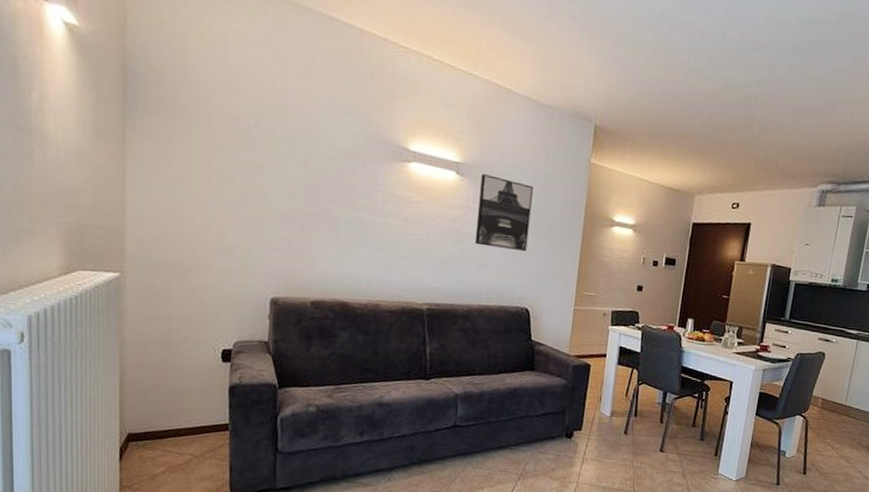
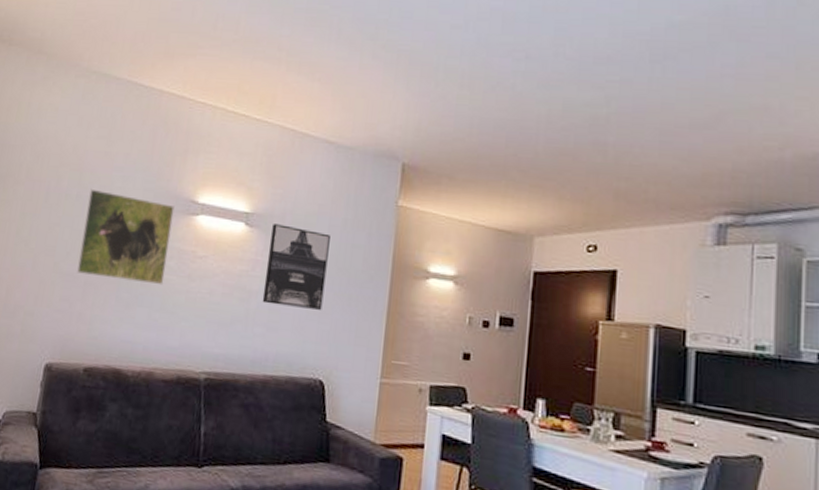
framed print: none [292,129,387,227] -> present [77,188,175,286]

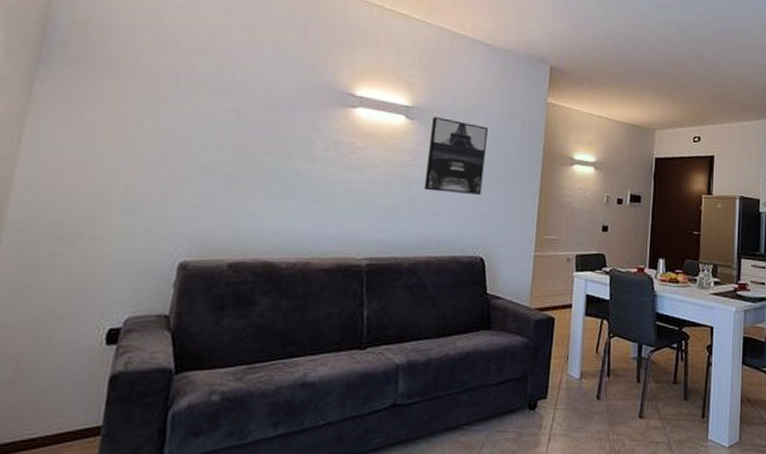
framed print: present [77,188,175,286] -> none [217,78,331,176]

